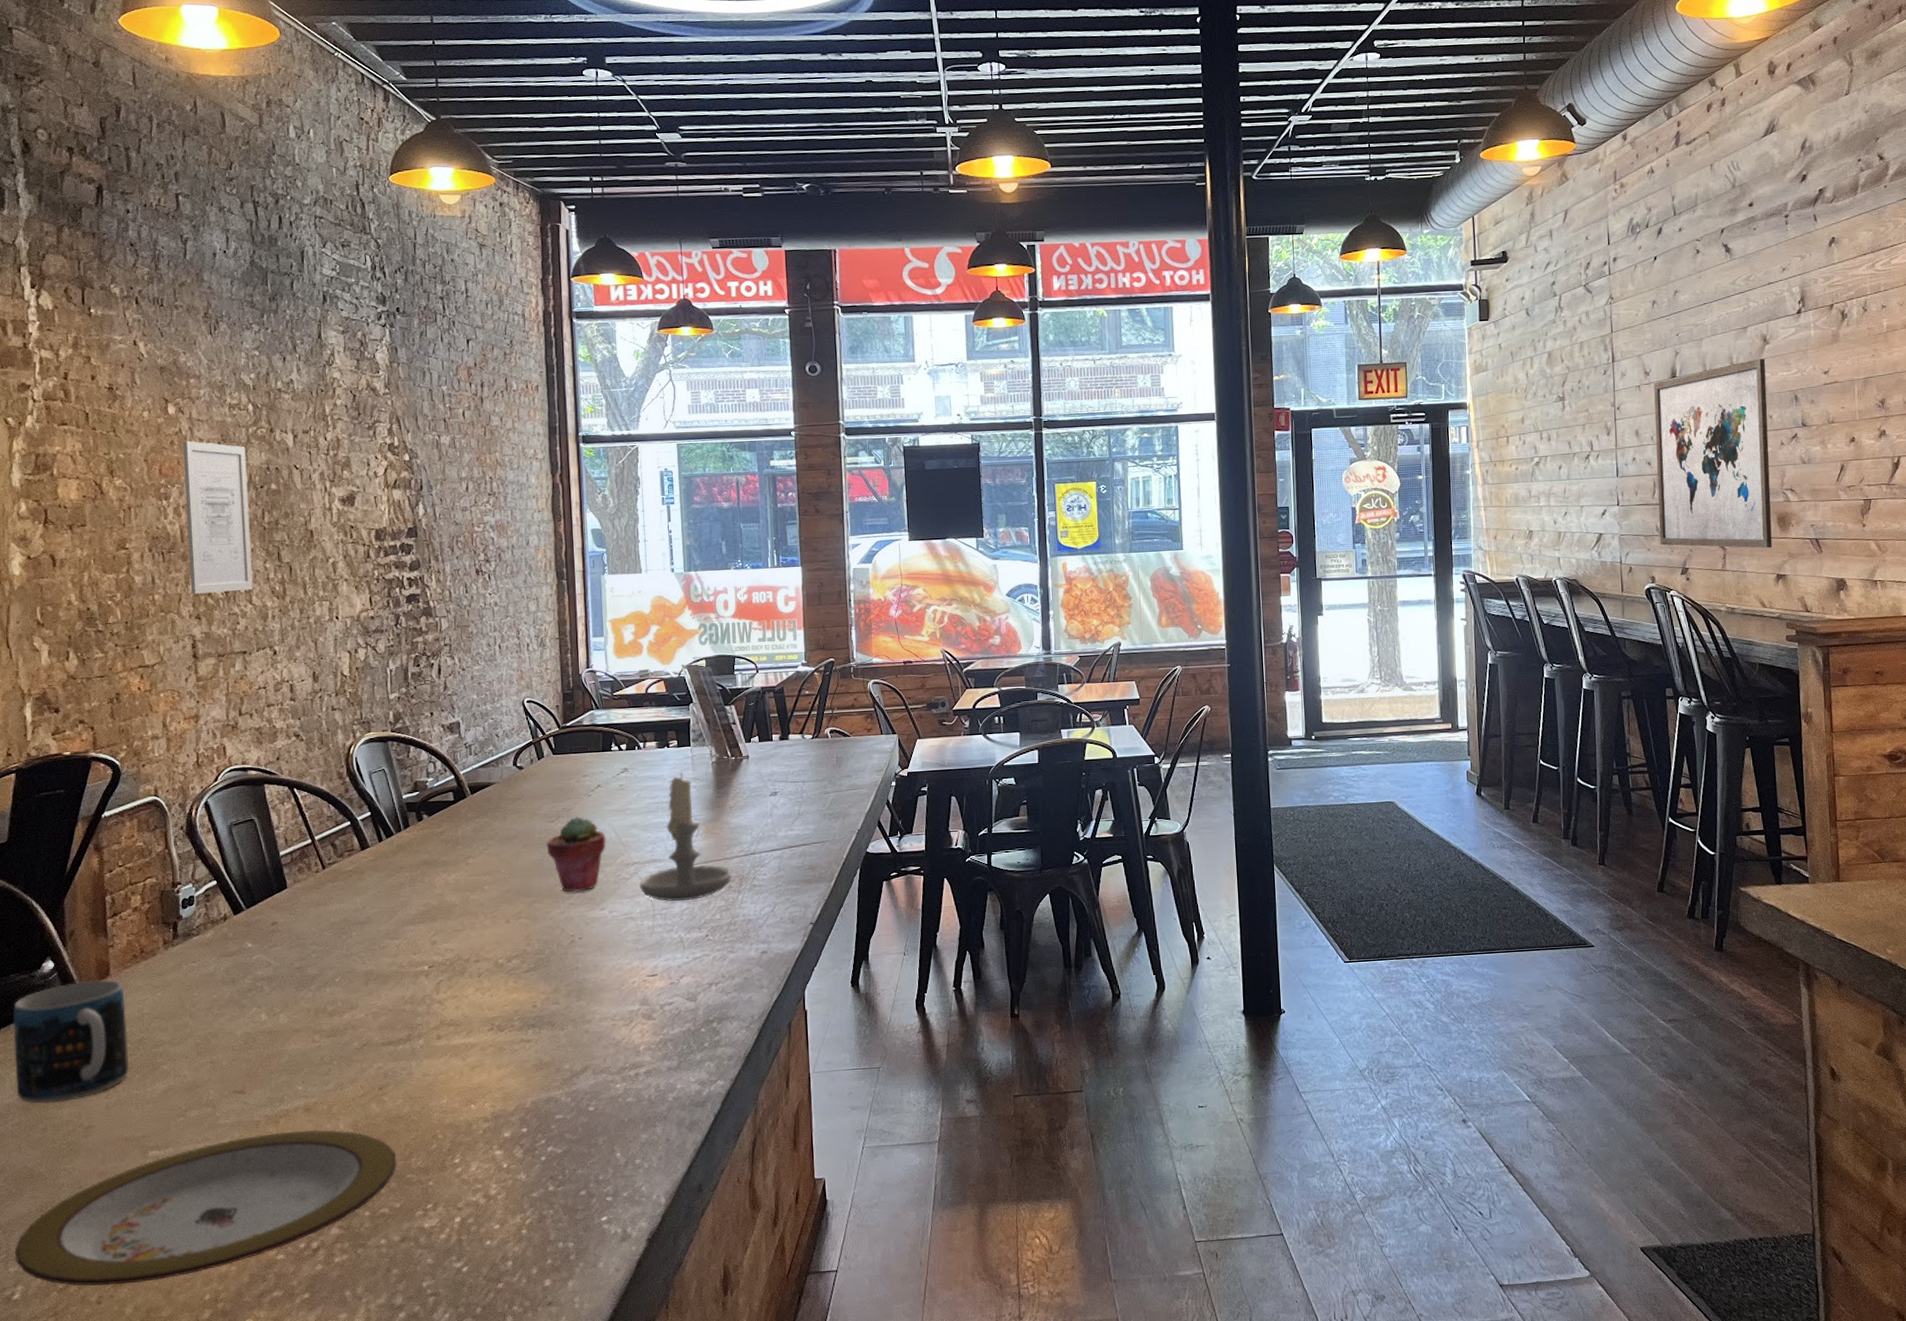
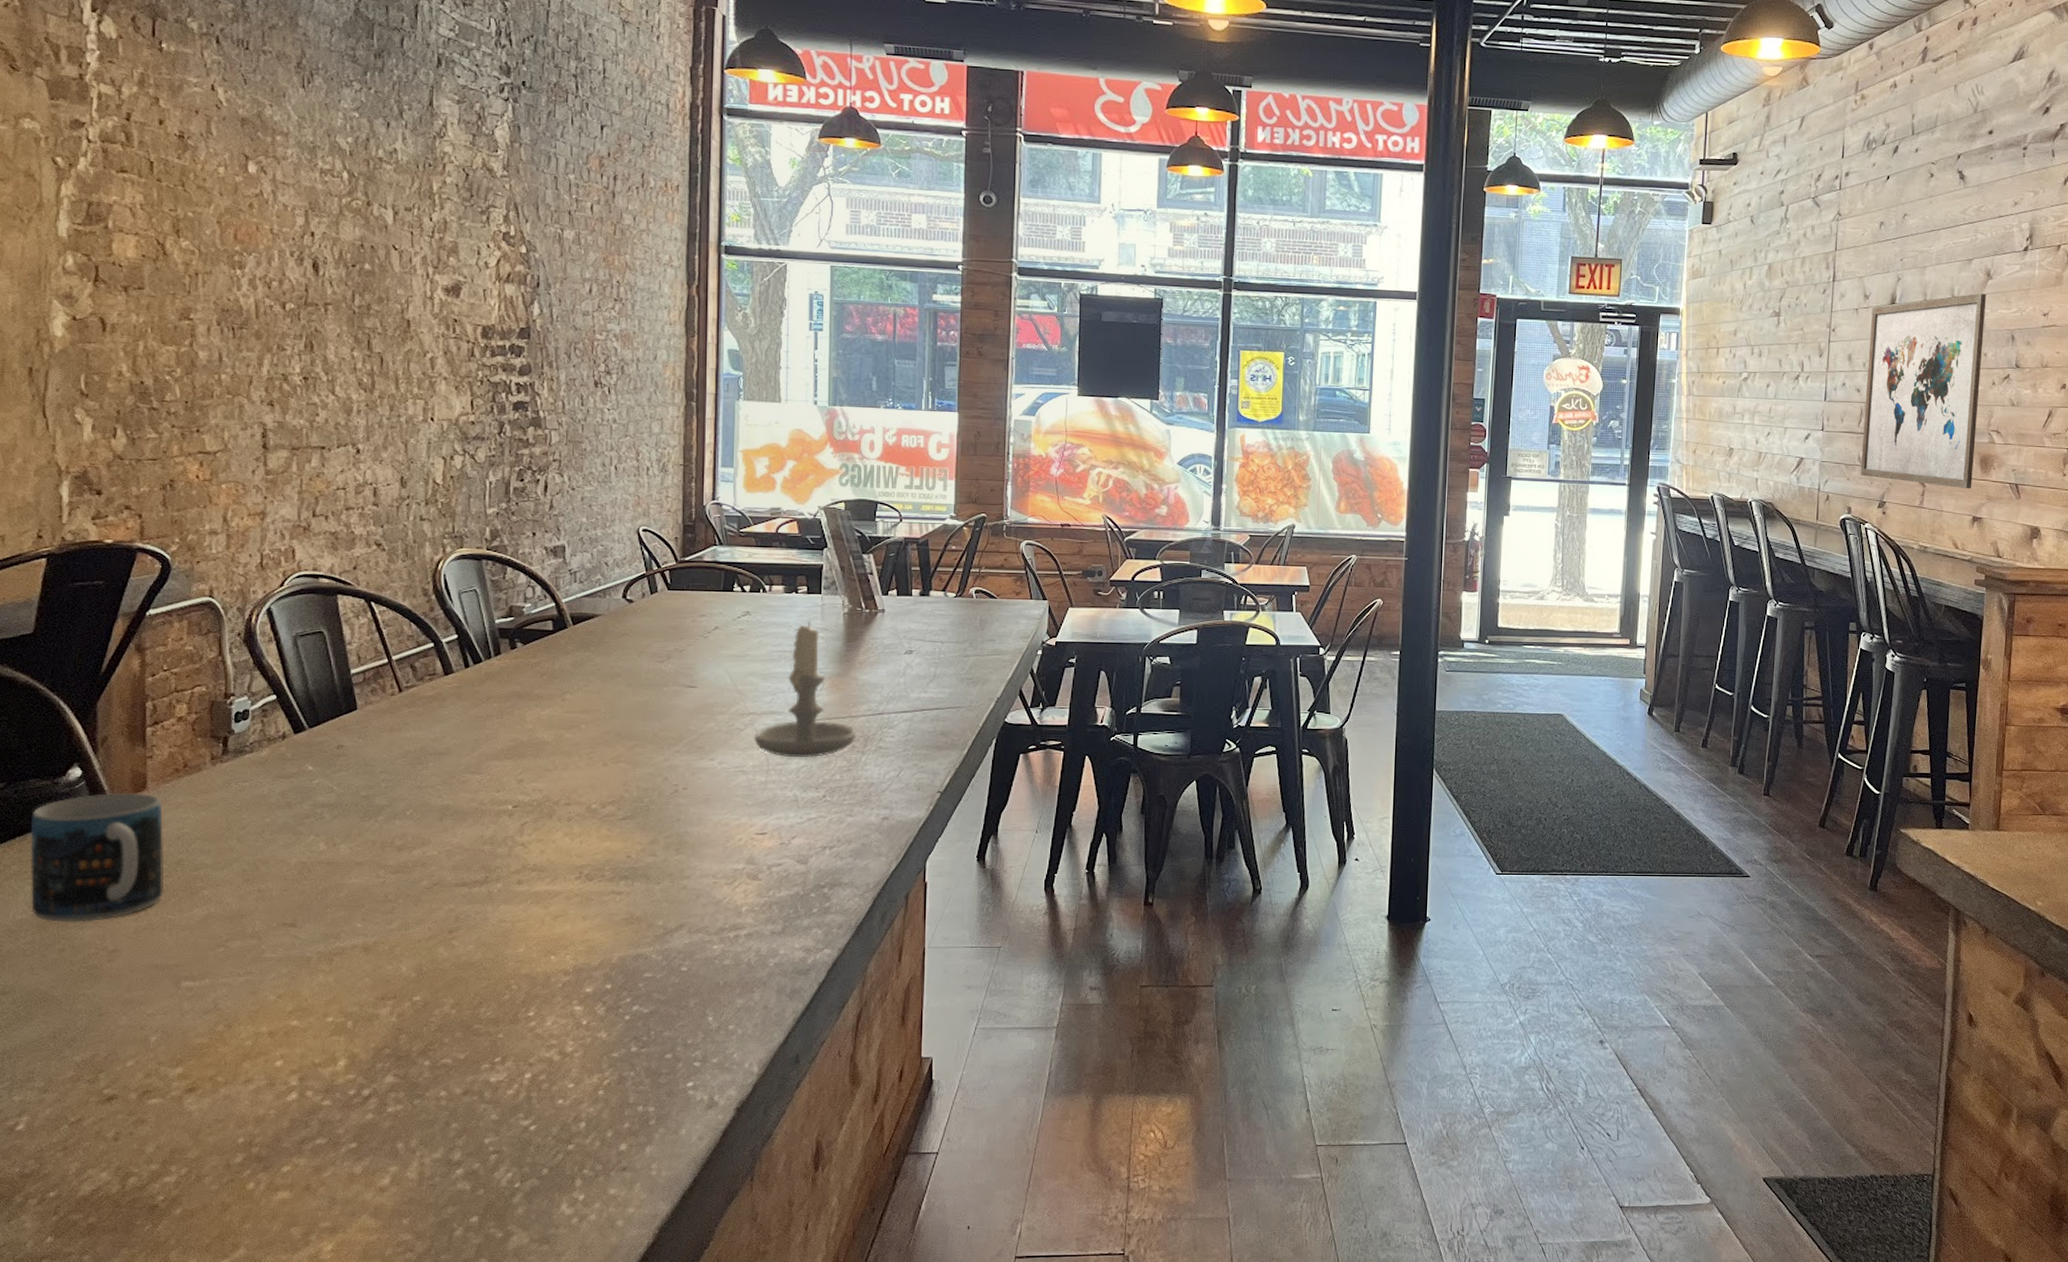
plate: present [15,1129,397,1286] -> none [20,970,464,1122]
wall art: present [182,440,253,594] -> none [263,205,337,380]
potted succulent: present [546,816,606,892] -> none [653,658,720,739]

